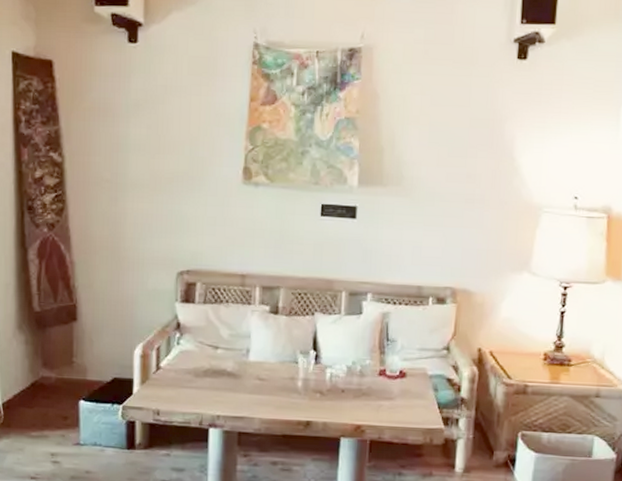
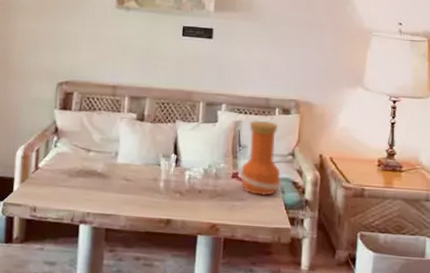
vase: none [387,311,434,394] -> present [239,120,281,196]

